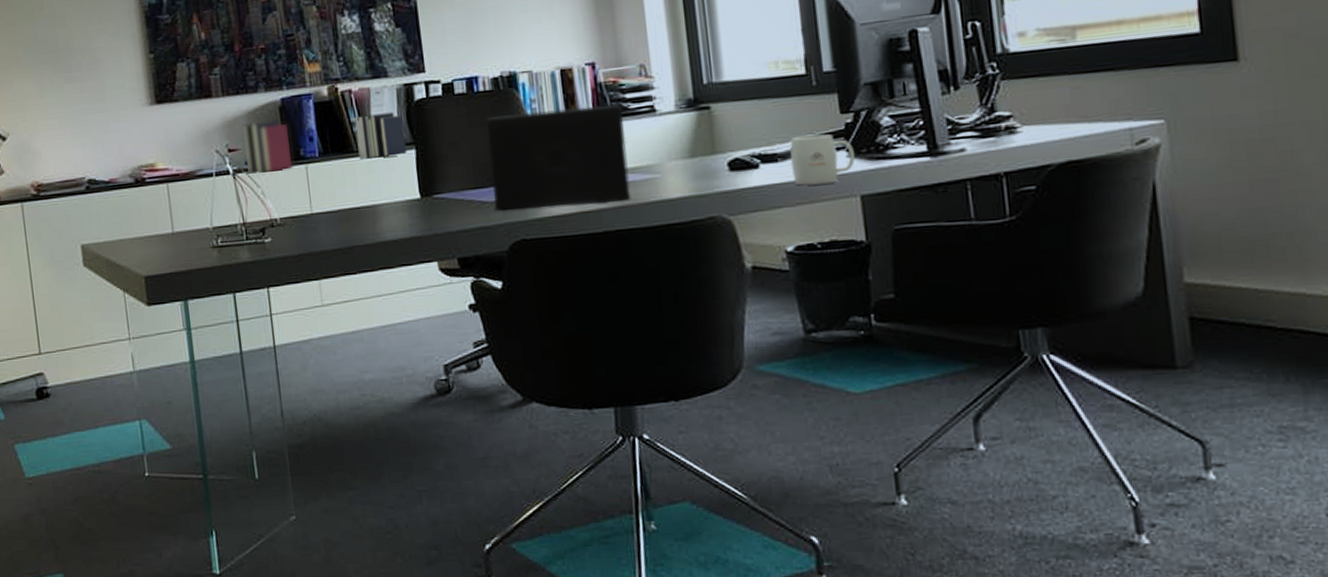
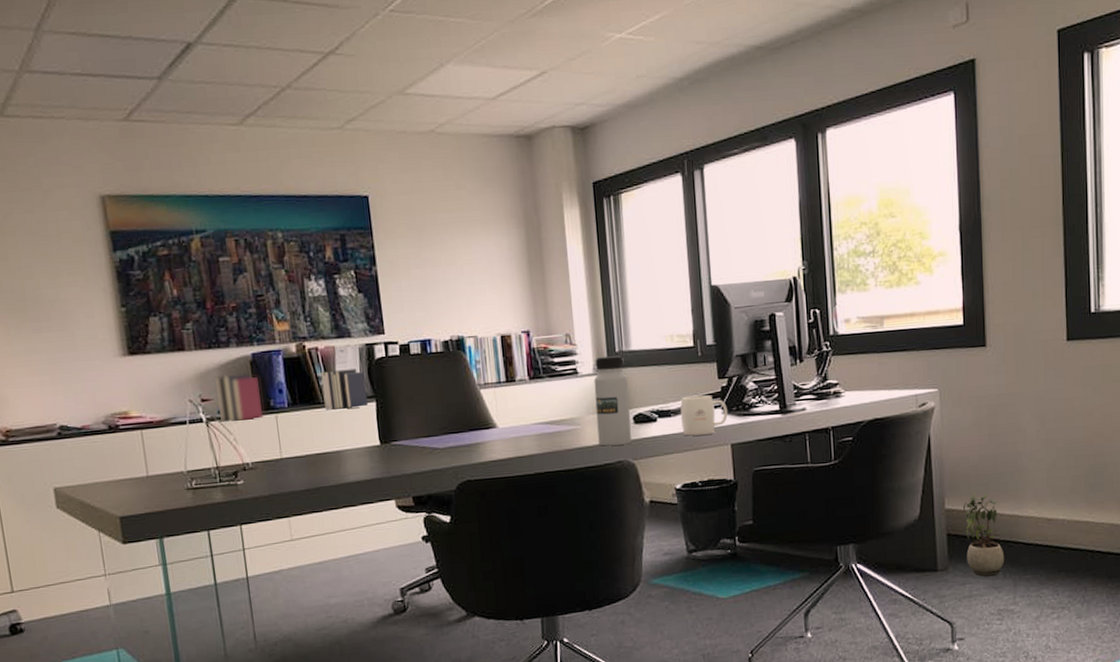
laptop: present [485,105,631,211] -> none [437,367,557,456]
water bottle: none [676,88,726,199] -> present [594,356,632,446]
potted plant: none [1212,260,1286,379] -> present [962,492,1005,577]

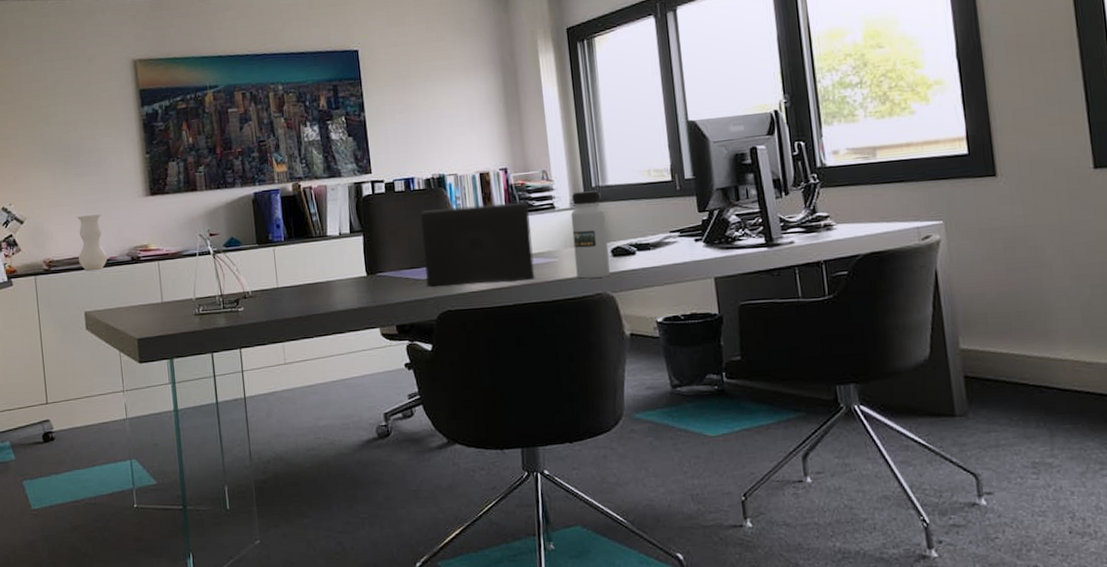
vase: none [38,376,80,442] -> present [76,214,108,272]
books: present [215,374,263,422] -> none [222,211,262,254]
books: present [321,368,369,410] -> none [314,205,356,244]
laptop: none [437,367,557,456] -> present [419,202,535,287]
mug: present [680,395,728,436] -> none [659,228,710,269]
potted plant: present [962,492,1005,577] -> none [981,331,1037,425]

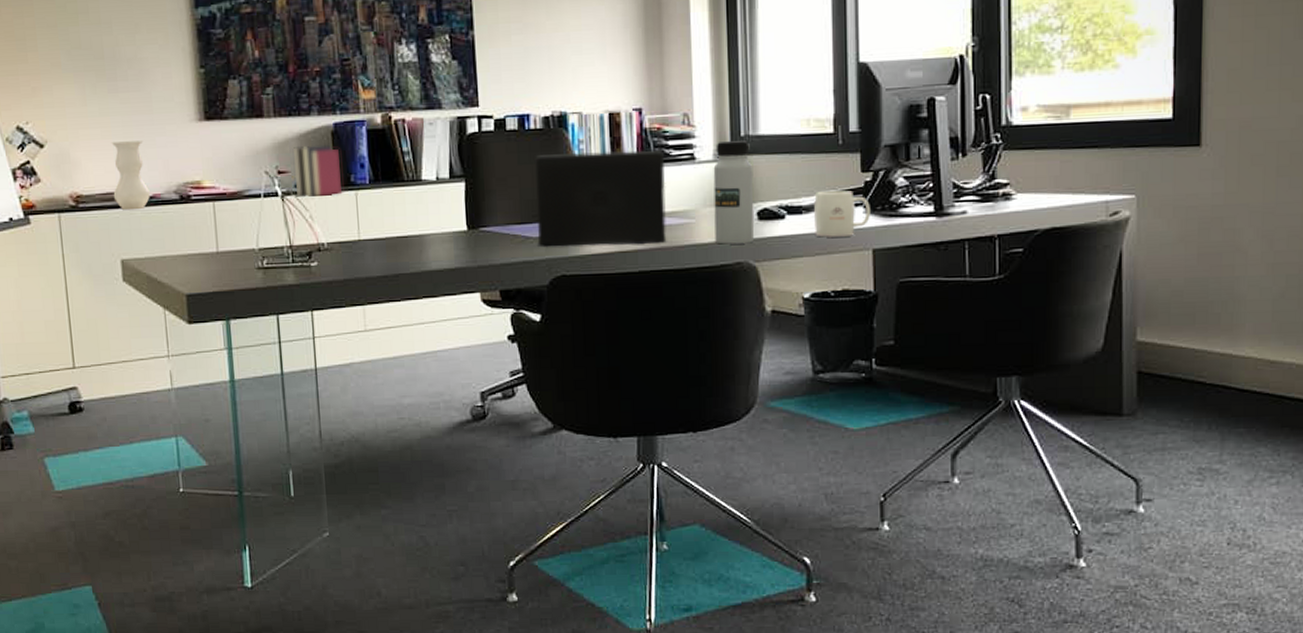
books: none [222,211,262,254] -> present [293,145,342,197]
mug: none [659,228,710,269] -> present [814,190,870,238]

